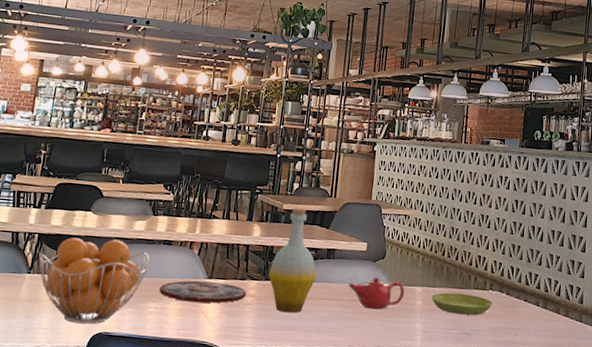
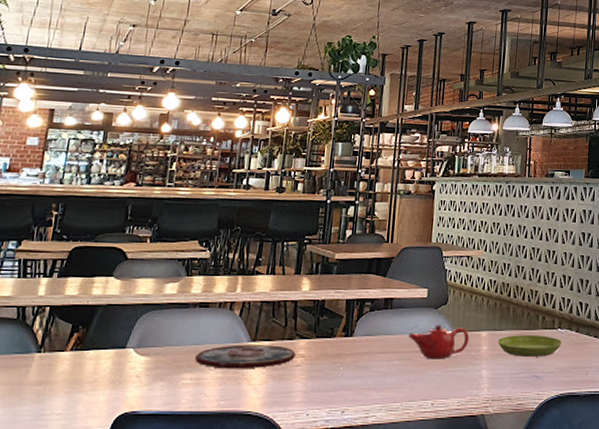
fruit basket: present [38,237,150,324] -> none [50,306,184,404]
bottle: present [268,208,316,313] -> none [319,257,373,371]

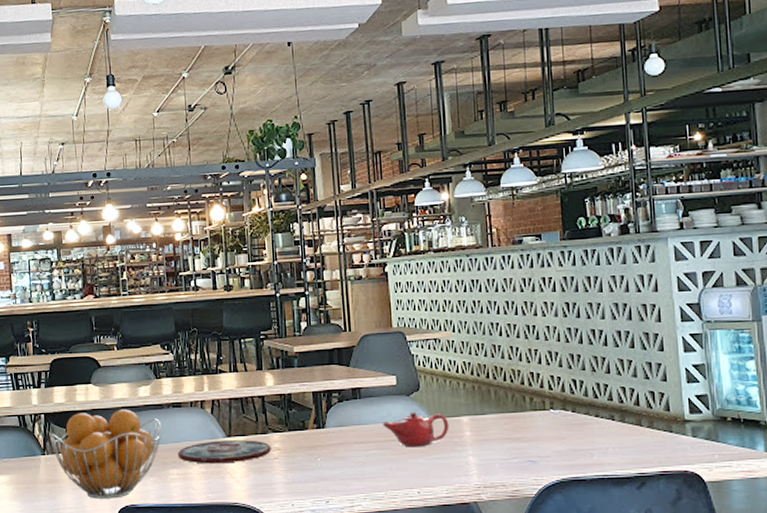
fruit basket: none [50,306,184,404] -> present [49,409,162,499]
saucer: present [497,335,563,357] -> none [481,417,558,441]

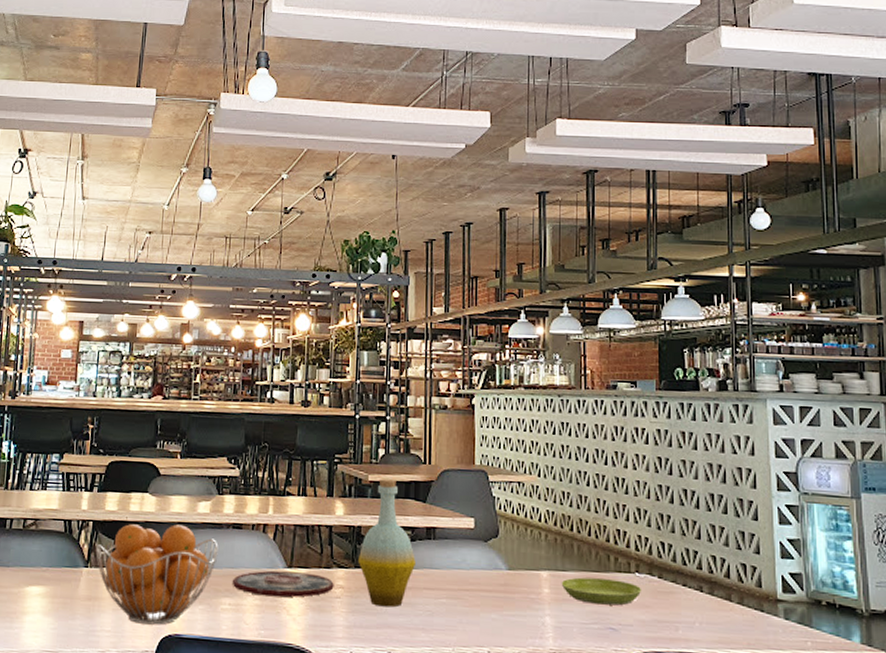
bottle: none [290,348,344,463] -> present [357,479,415,608]
teapot: present [382,412,449,447] -> none [455,560,527,601]
saucer: none [481,417,558,441] -> present [561,577,642,606]

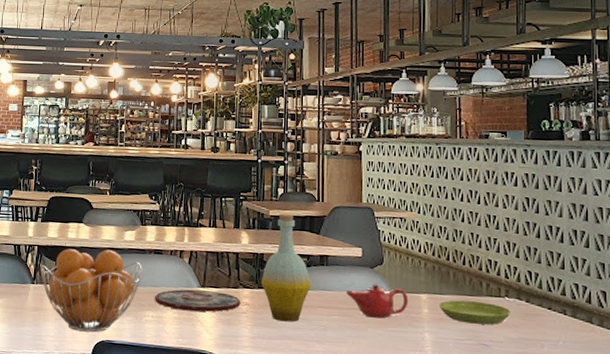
teapot: none [455,560,527,601] -> present [345,284,409,318]

